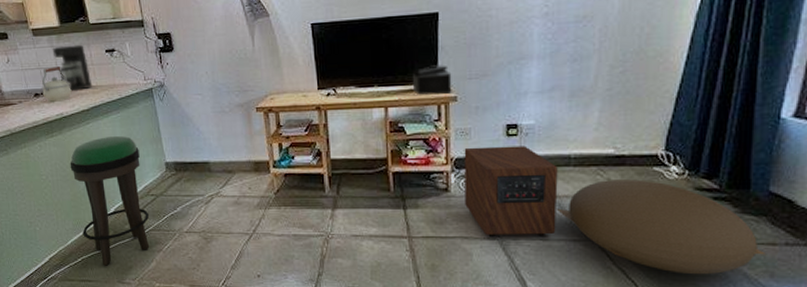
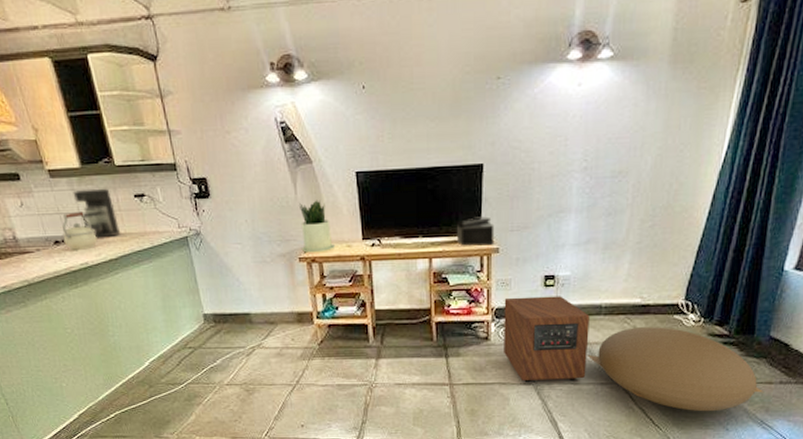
bar stool: present [70,136,150,267] -> none [98,287,189,422]
planter: none [256,51,292,104] -> present [298,200,336,254]

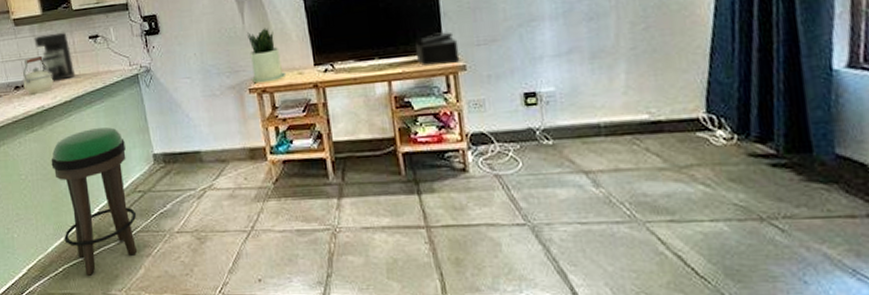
bar stool: none [98,287,189,422] -> present [51,127,138,277]
subwoofer: present [504,296,590,383] -> none [479,115,595,223]
pouf: present [587,327,763,412] -> none [591,147,845,258]

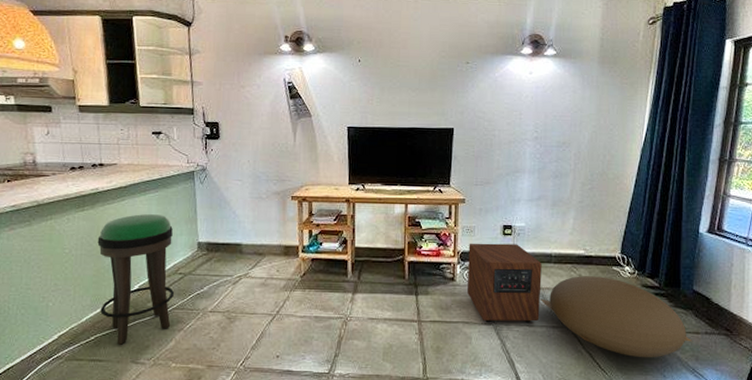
kettle: present [23,56,54,95] -> none [79,143,111,177]
coffee maker: present [34,32,76,82] -> none [97,124,134,169]
planter: present [246,27,287,85] -> none [294,147,325,194]
speaker: present [414,31,460,66] -> none [429,171,462,196]
subwoofer: none [479,115,595,223] -> present [468,243,542,323]
pouf: none [591,147,845,258] -> present [540,276,692,358]

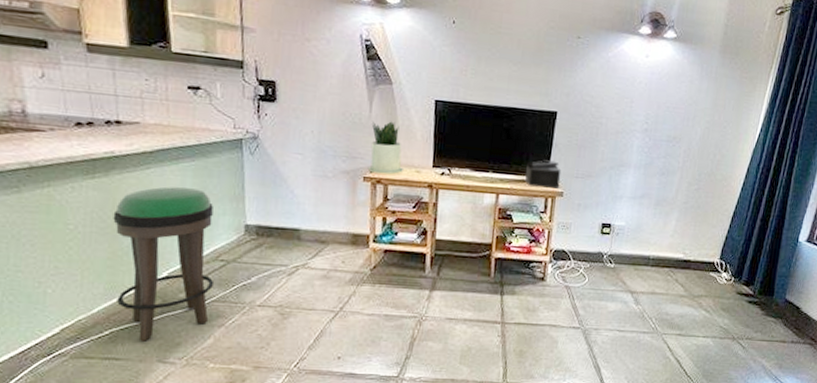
planter: none [294,147,325,194] -> present [367,121,405,176]
speaker: none [429,171,462,196] -> present [524,160,562,189]
subwoofer: present [468,243,542,323] -> none [557,240,639,327]
pouf: present [540,276,692,358] -> none [633,280,778,366]

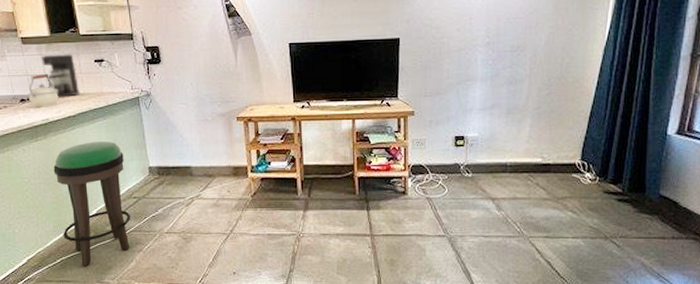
kettle: none [88,93,132,137] -> present [28,74,59,108]
coffee maker: none [112,71,163,129] -> present [41,54,80,98]
planter: present [367,121,405,176] -> none [238,67,270,114]
speaker: present [524,160,562,189] -> none [376,83,410,109]

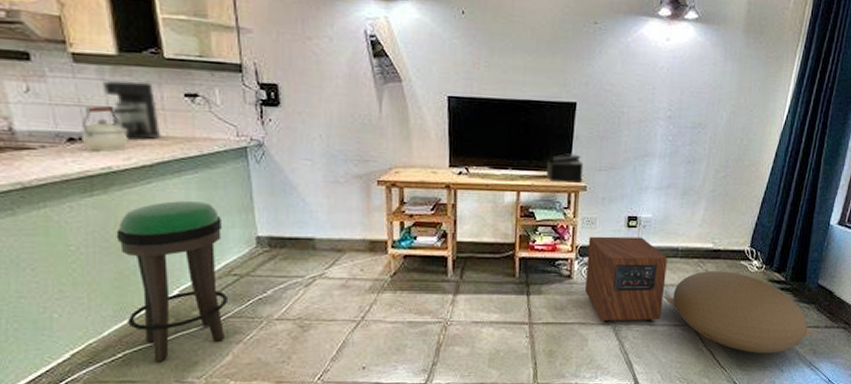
speaker: none [376,83,410,109] -> present [545,154,584,183]
subwoofer: none [420,155,497,235] -> present [585,236,667,323]
pouf: none [495,184,658,265] -> present [663,271,812,354]

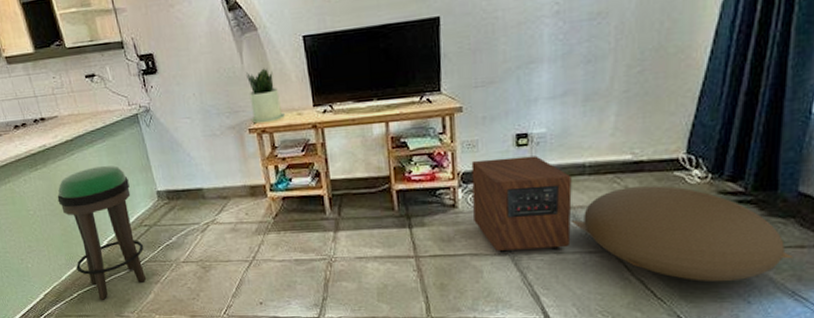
kettle: present [81,106,129,152] -> none [20,95,54,134]
coffee maker: present [102,81,162,141] -> none [28,70,75,122]
planter: none [381,121,420,178] -> present [245,68,286,125]
speaker: present [545,154,584,183] -> none [413,73,457,107]

